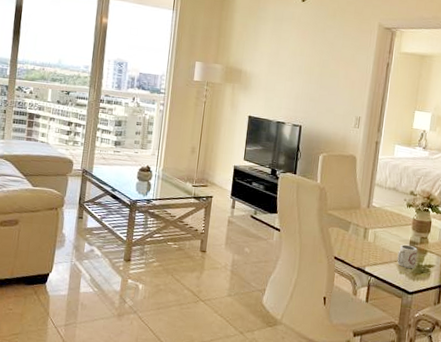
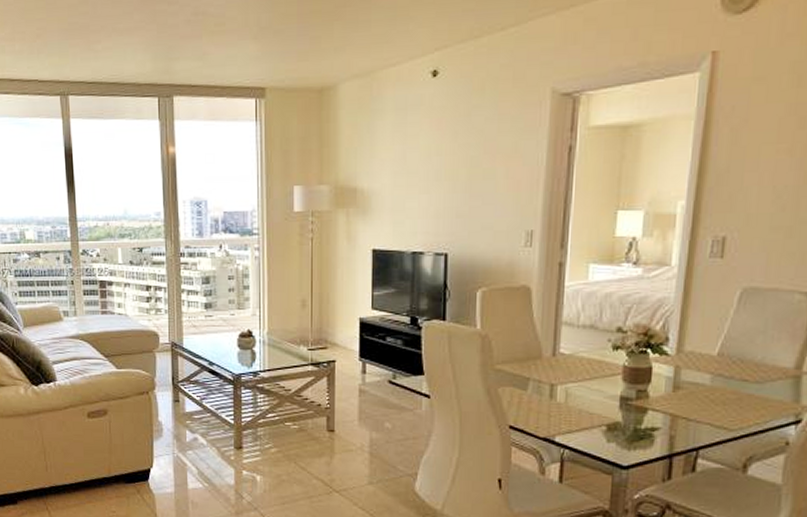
cup: present [397,244,418,268] -> none [602,402,633,434]

